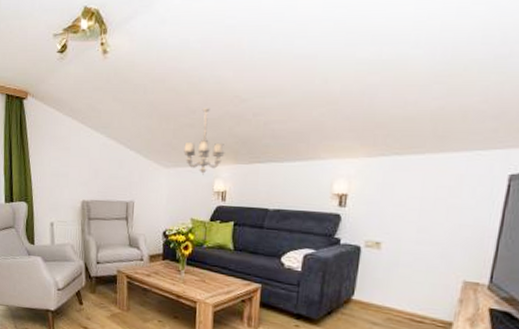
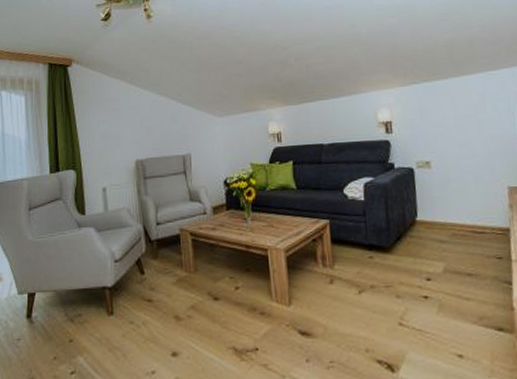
chandelier: present [183,108,225,175] -> none [235,58,275,120]

